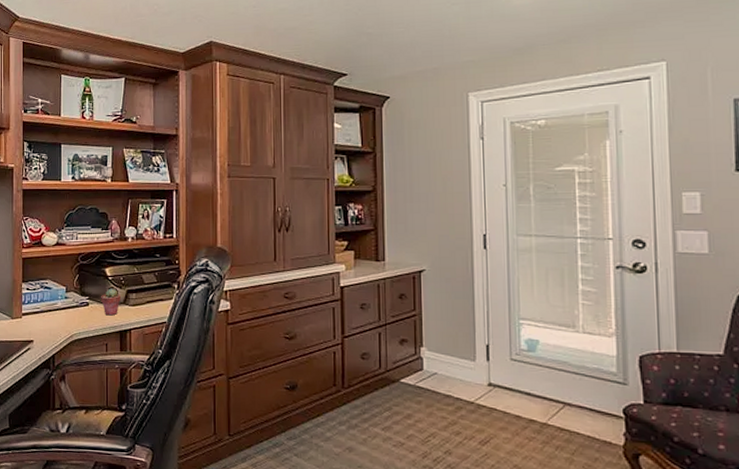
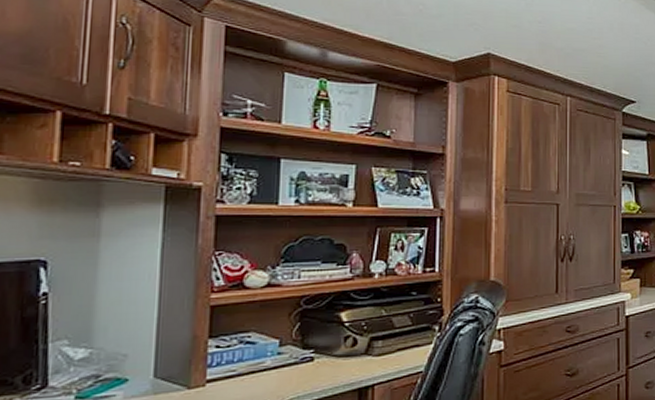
potted succulent: present [100,288,121,316] -> none [331,336,361,371]

